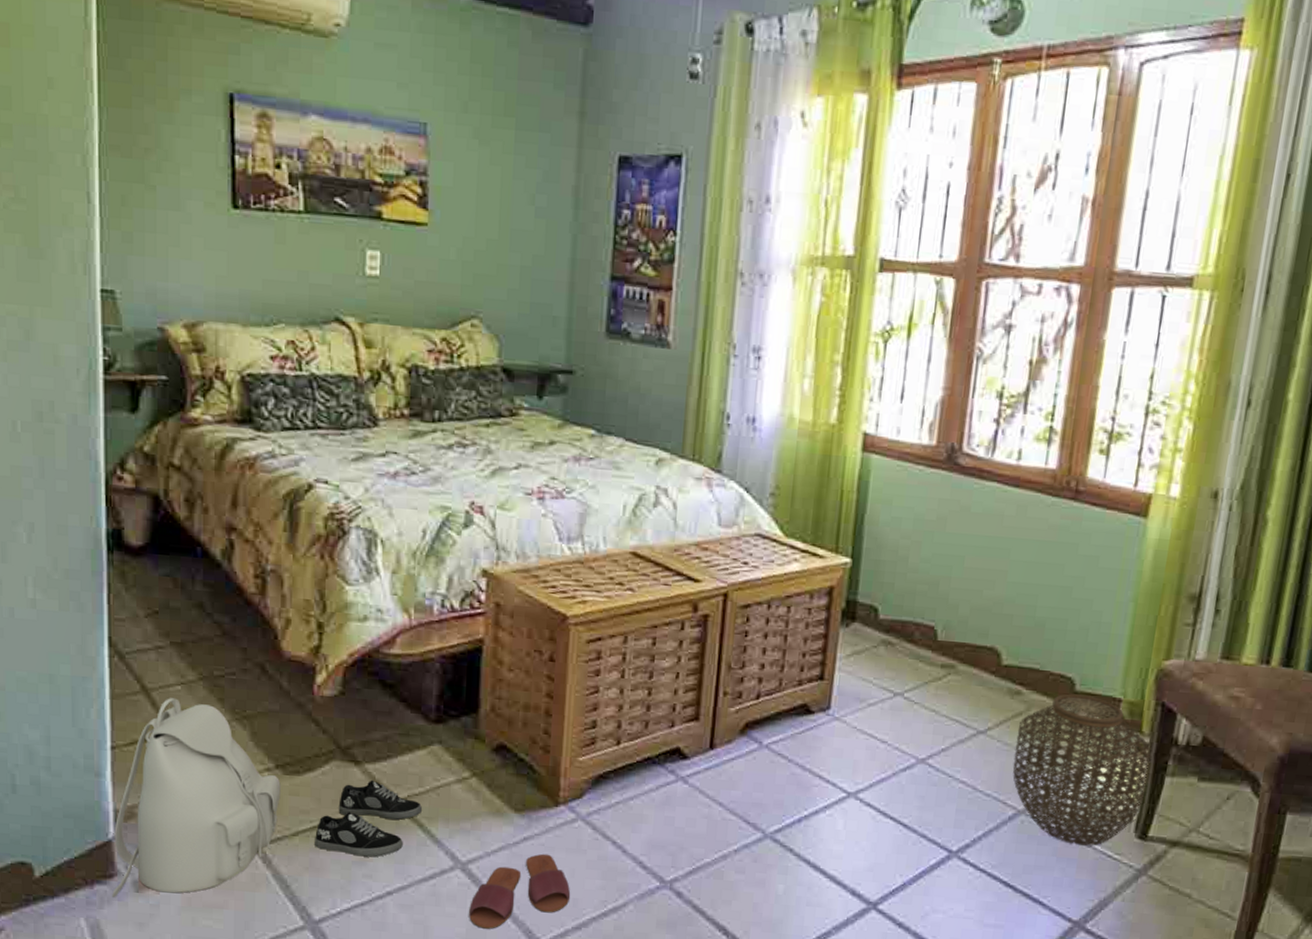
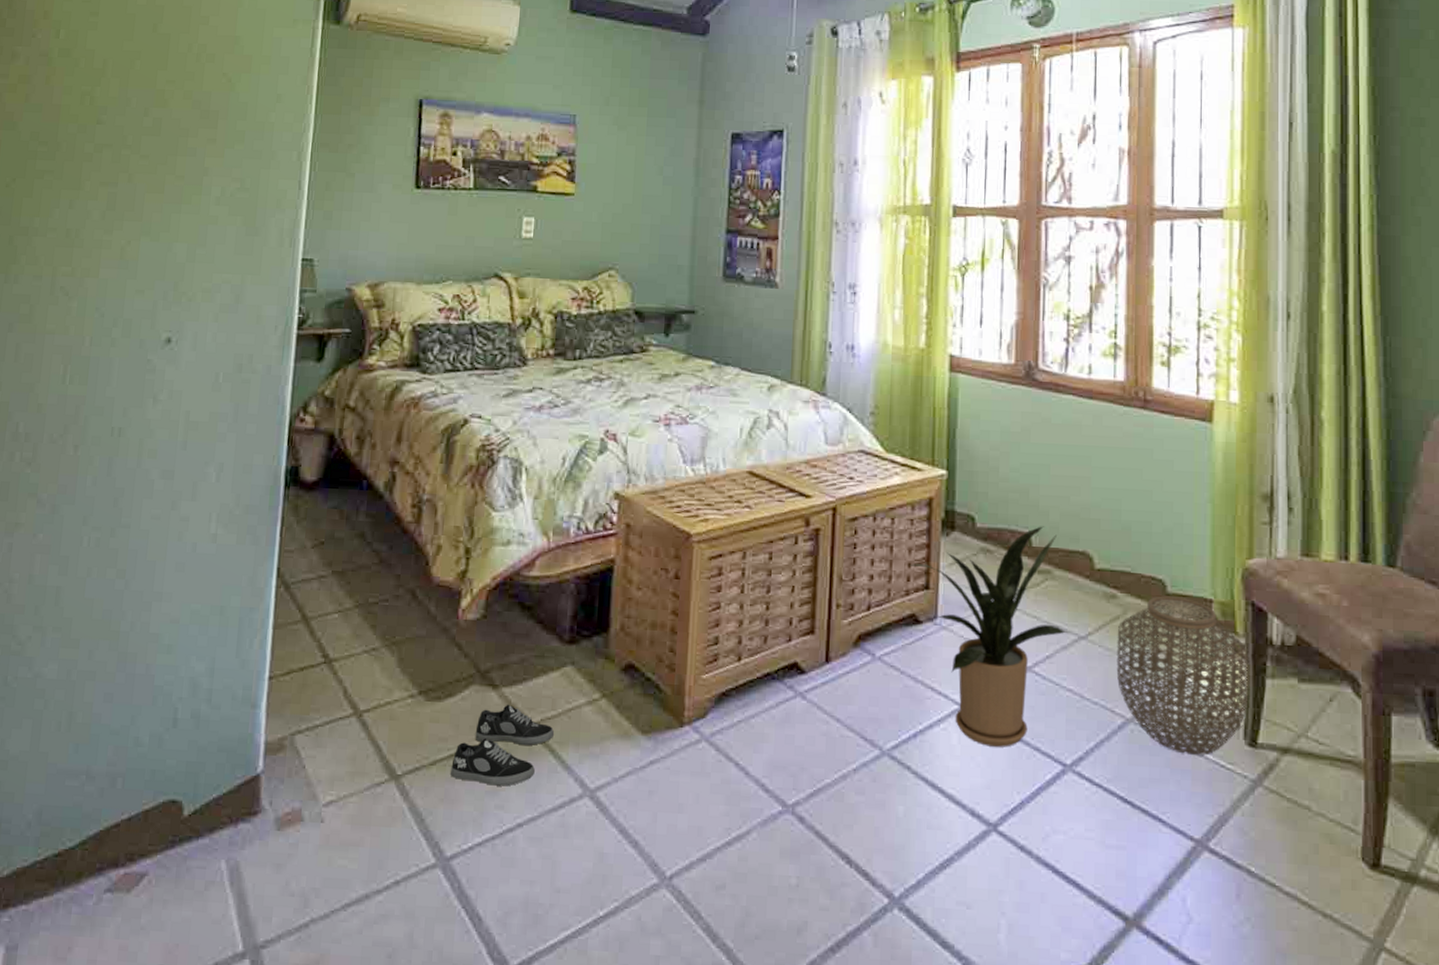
backpack: present [112,698,281,897] -> none [254,626,423,836]
slippers: present [469,853,571,929] -> none [596,778,696,863]
house plant: none [803,620,966,834] -> present [908,526,1067,747]

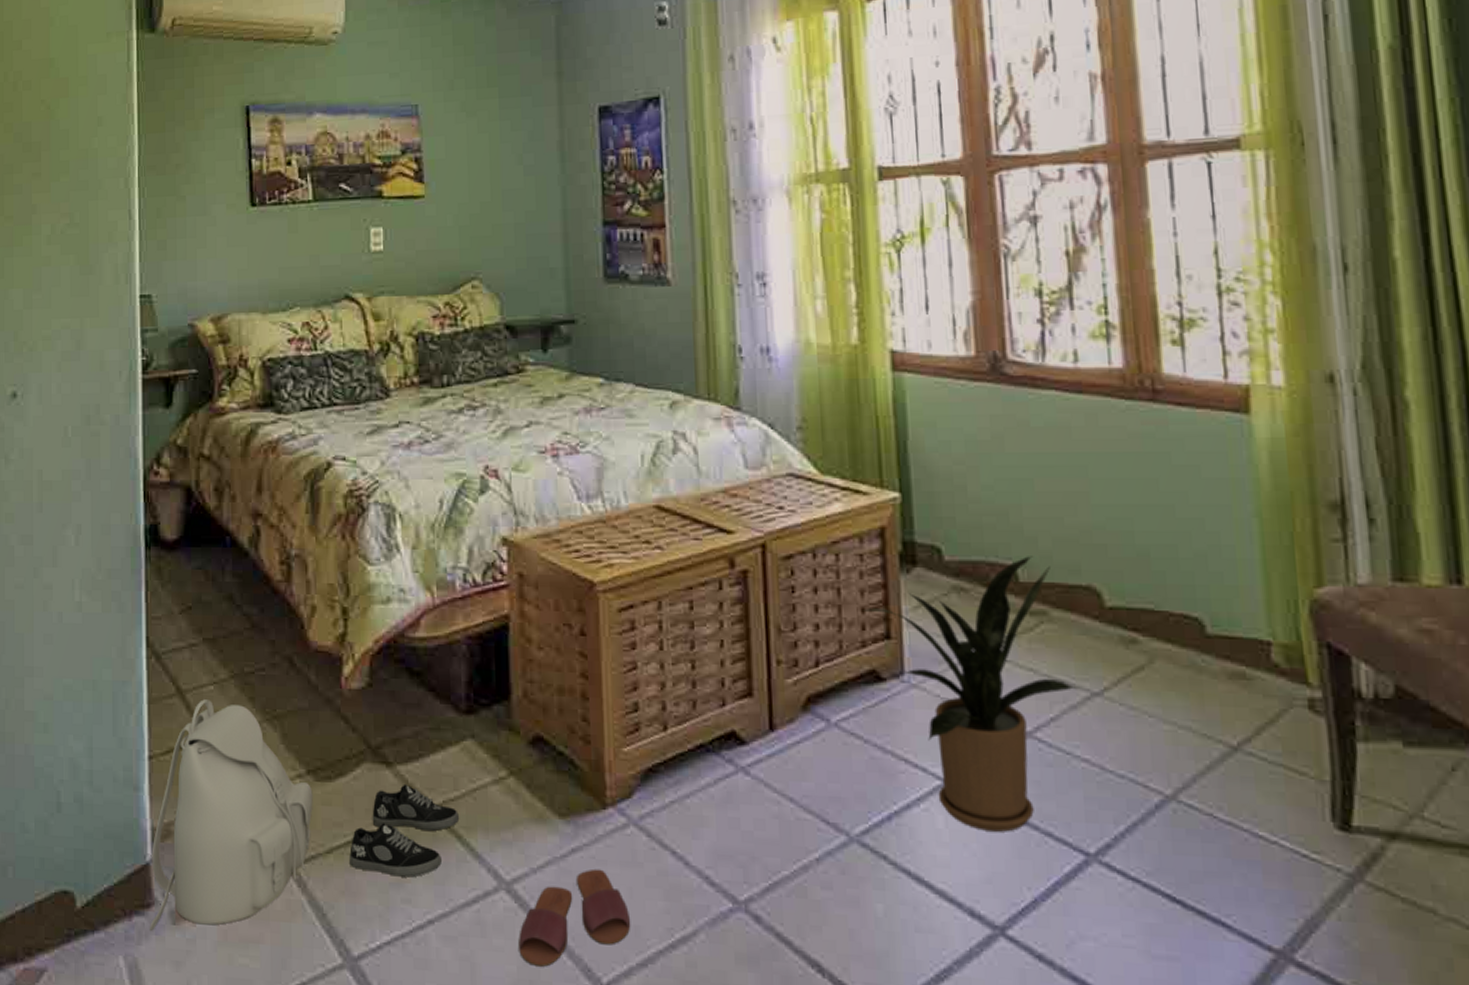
backpack: none [254,626,423,836] -> present [150,699,313,931]
slippers: none [596,778,696,863] -> present [519,868,631,967]
woven basket: present [1116,596,1249,755] -> none [1142,638,1334,842]

